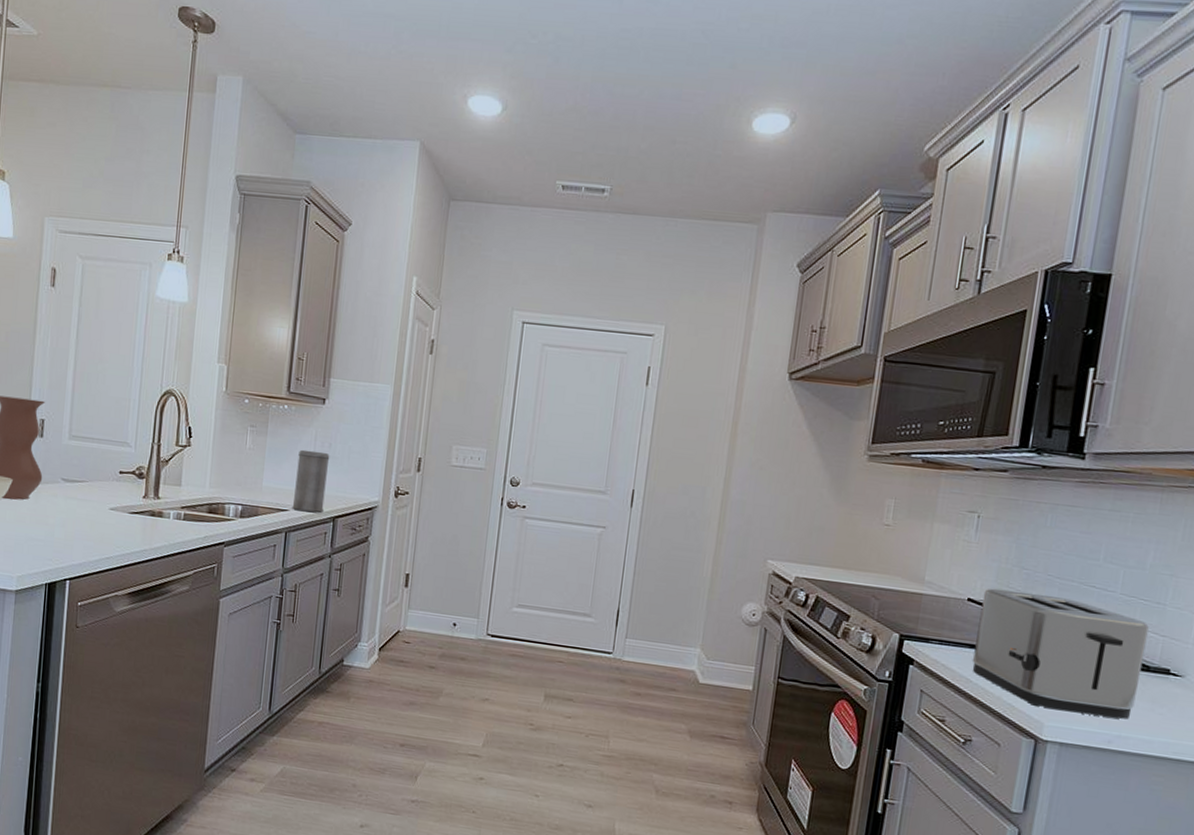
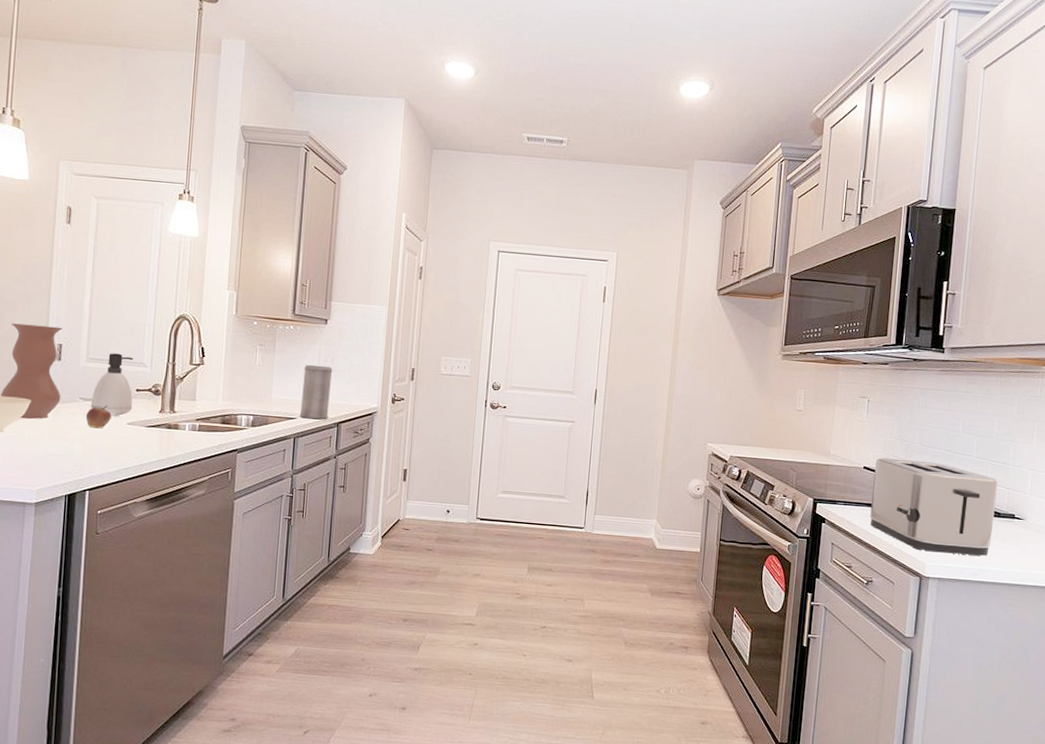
fruit: none [67,488,94,513] -> present [85,405,112,429]
soap dispenser: none [72,430,118,501] -> present [90,353,134,417]

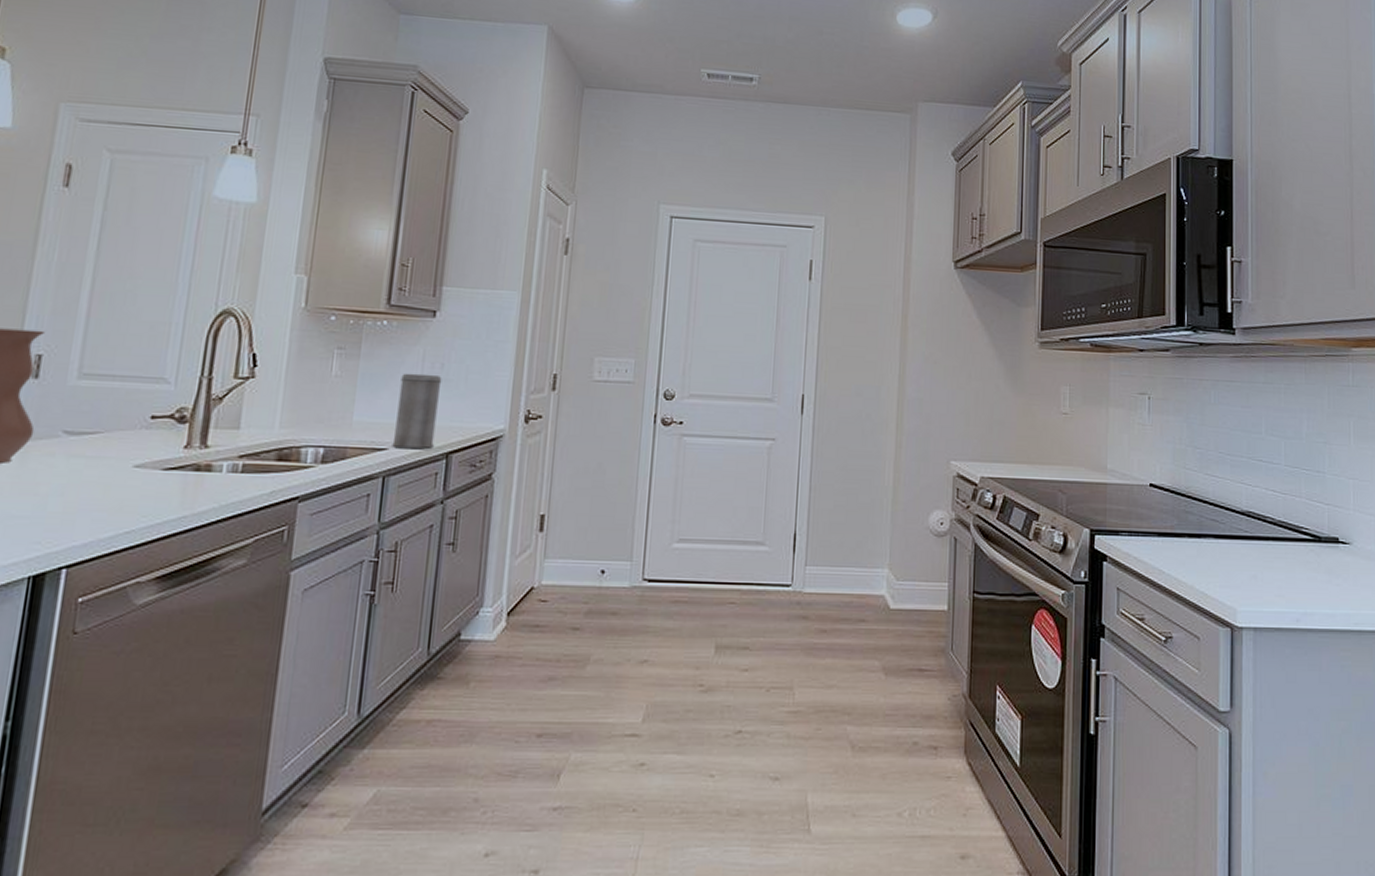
fruit: present [85,405,112,429] -> none [70,440,111,475]
soap dispenser: present [90,353,134,417] -> none [78,365,150,457]
toaster: present [869,457,998,556] -> none [1162,471,1315,595]

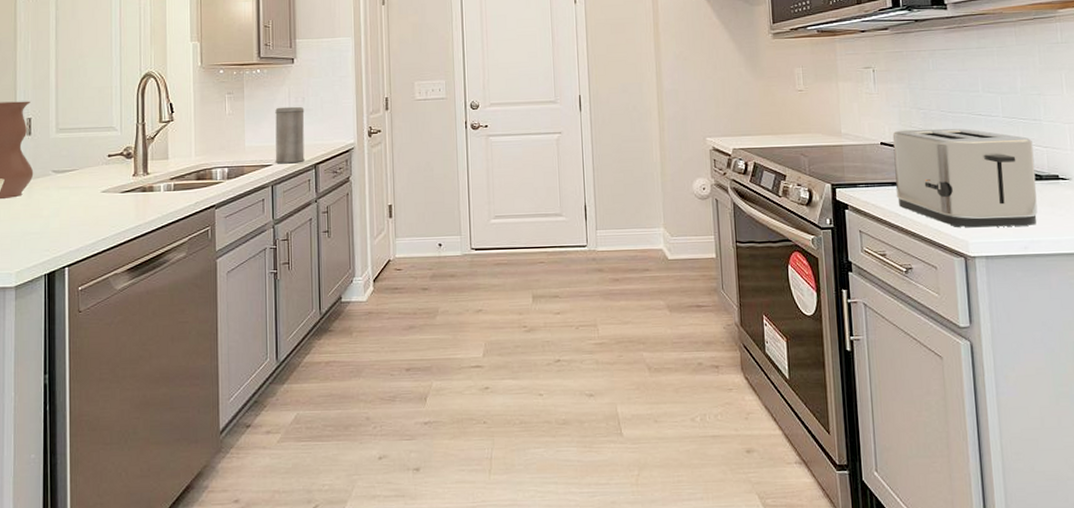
toaster: none [1162,471,1315,595] -> present [892,128,1038,228]

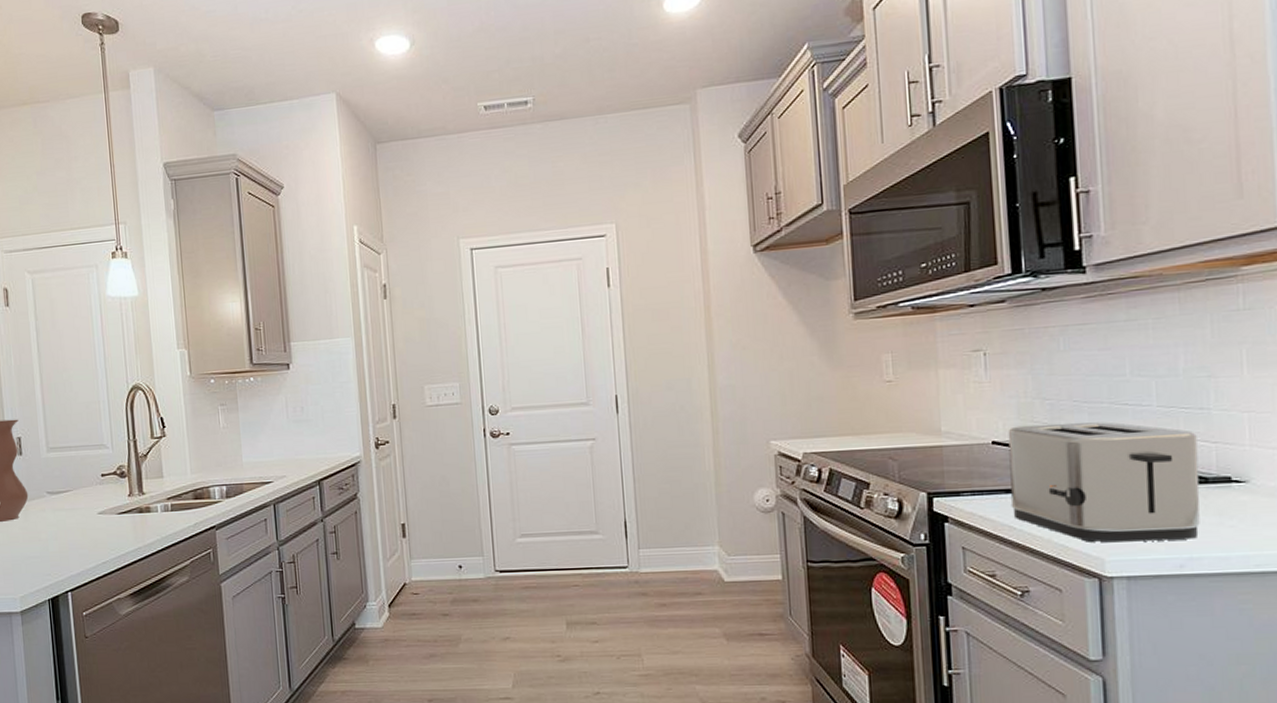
canister: present [275,106,305,164] -> none [272,417,307,481]

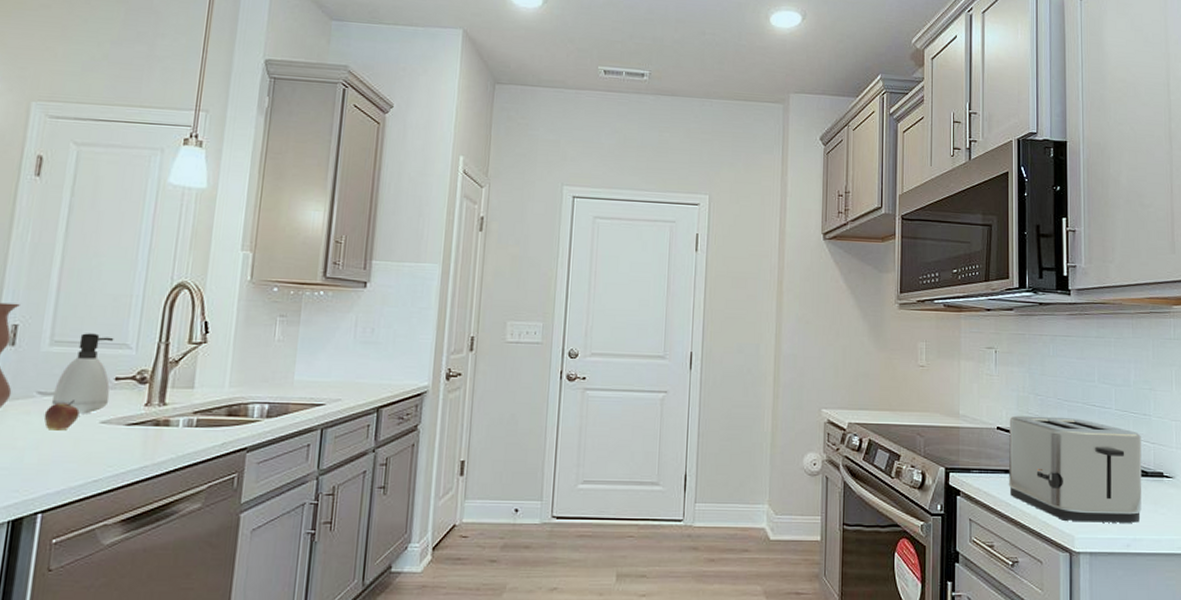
fruit: none [55,496,81,523] -> present [43,400,80,431]
soap dispenser: none [58,438,101,508] -> present [51,333,114,414]

